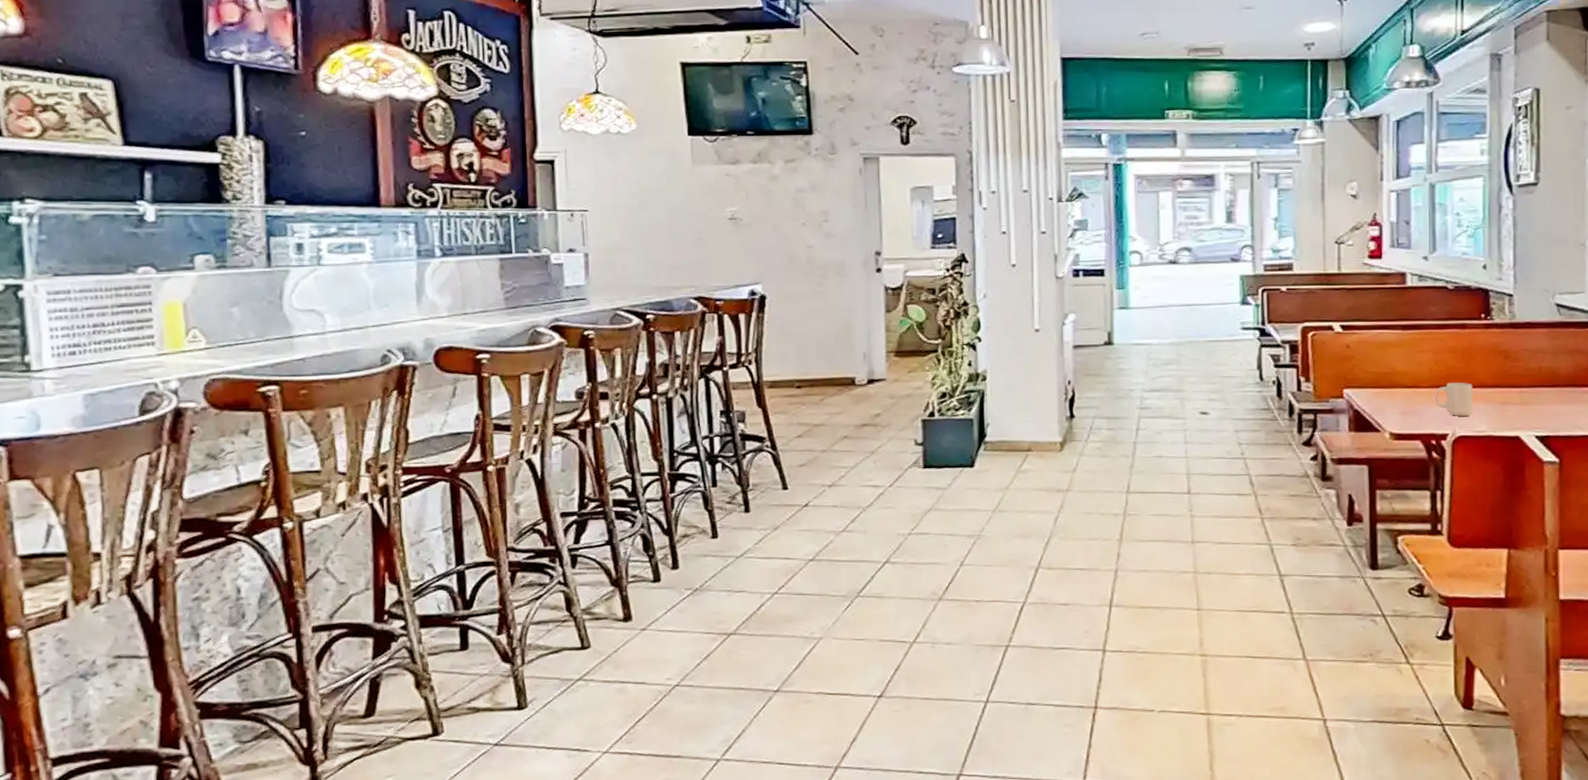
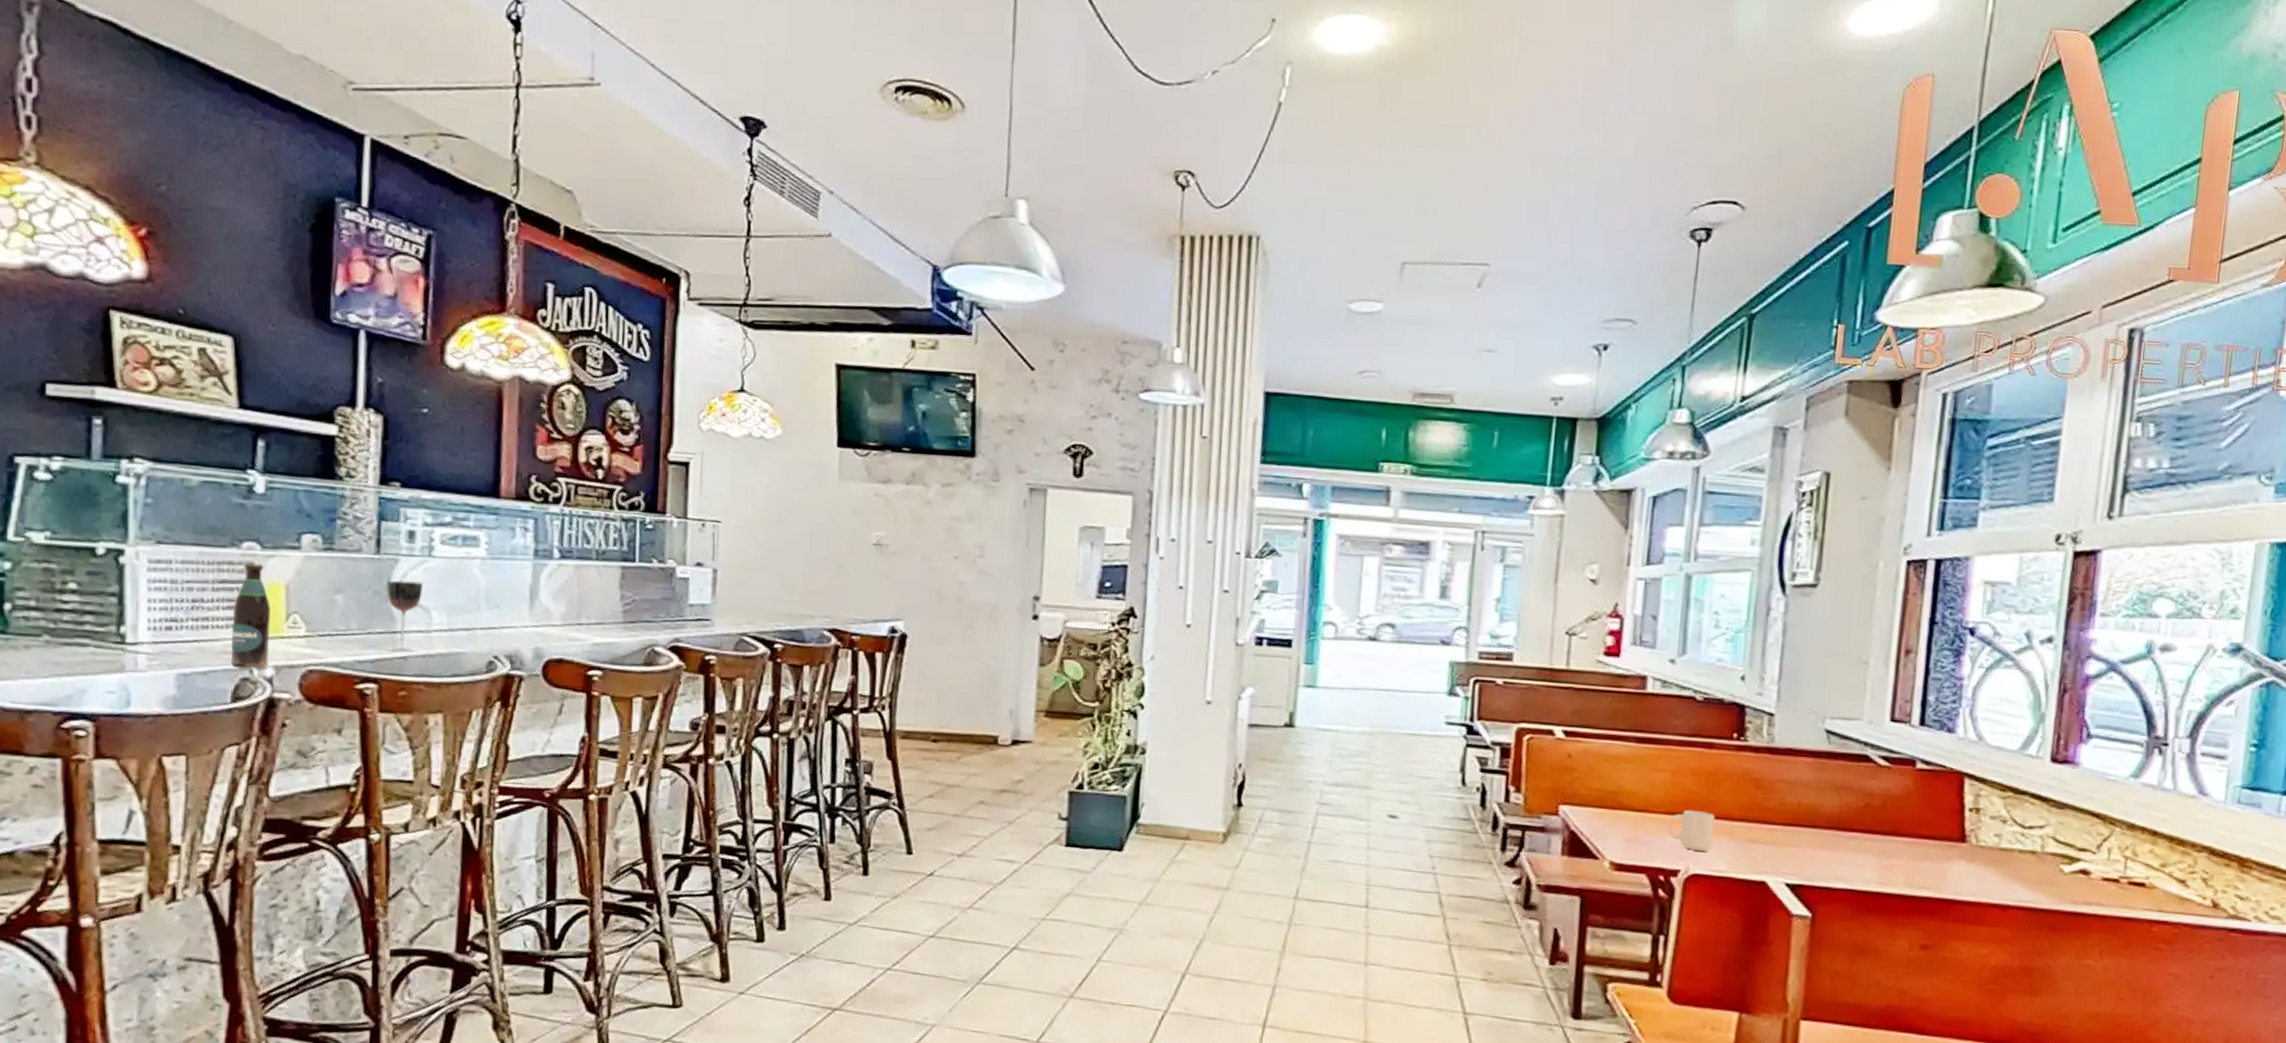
bottle: none [133,286,173,384] -> present [231,563,270,669]
wineglass: none [279,289,315,355] -> present [386,580,423,653]

